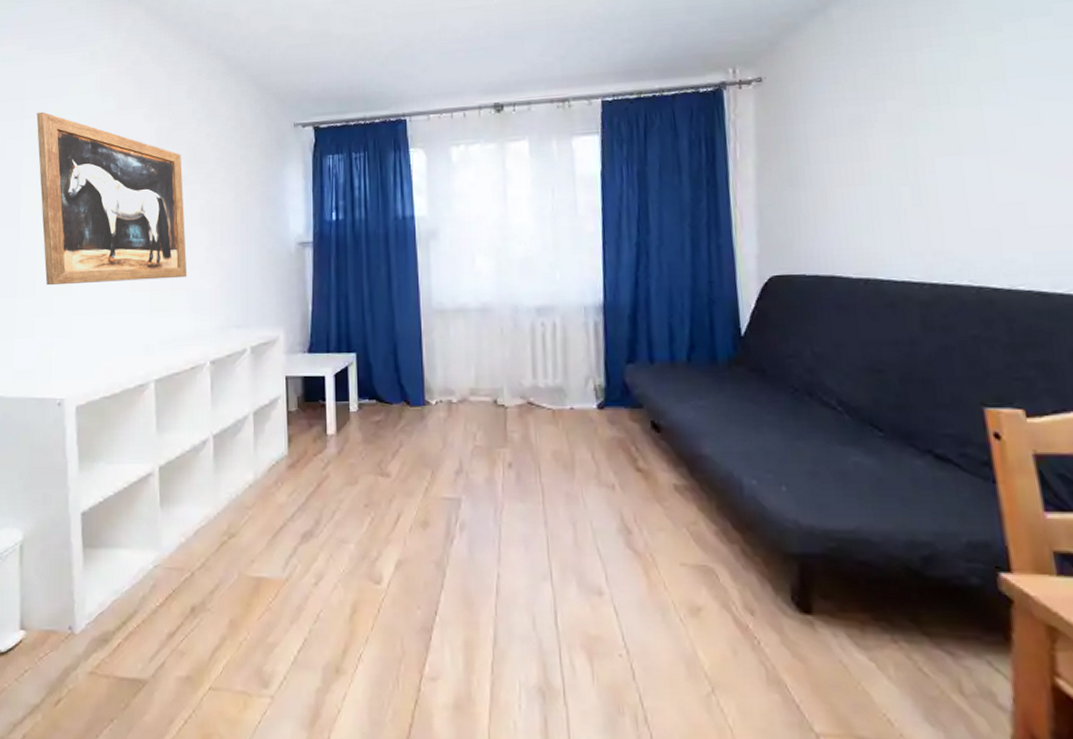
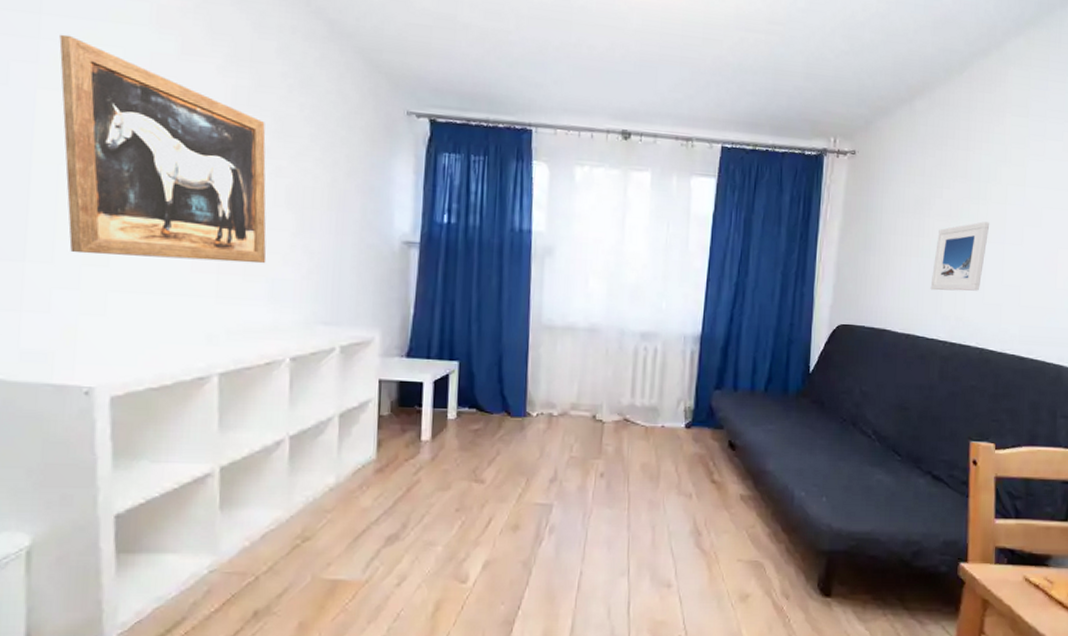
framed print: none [888,130,962,223] -> present [930,221,990,291]

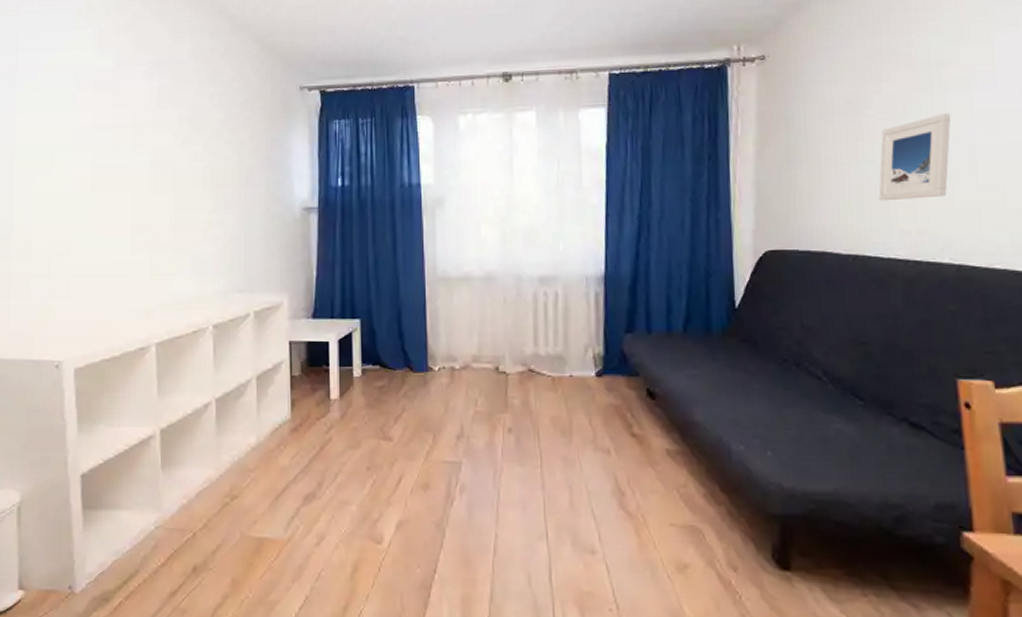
wall art: present [59,34,267,264] -> none [30,66,190,246]

